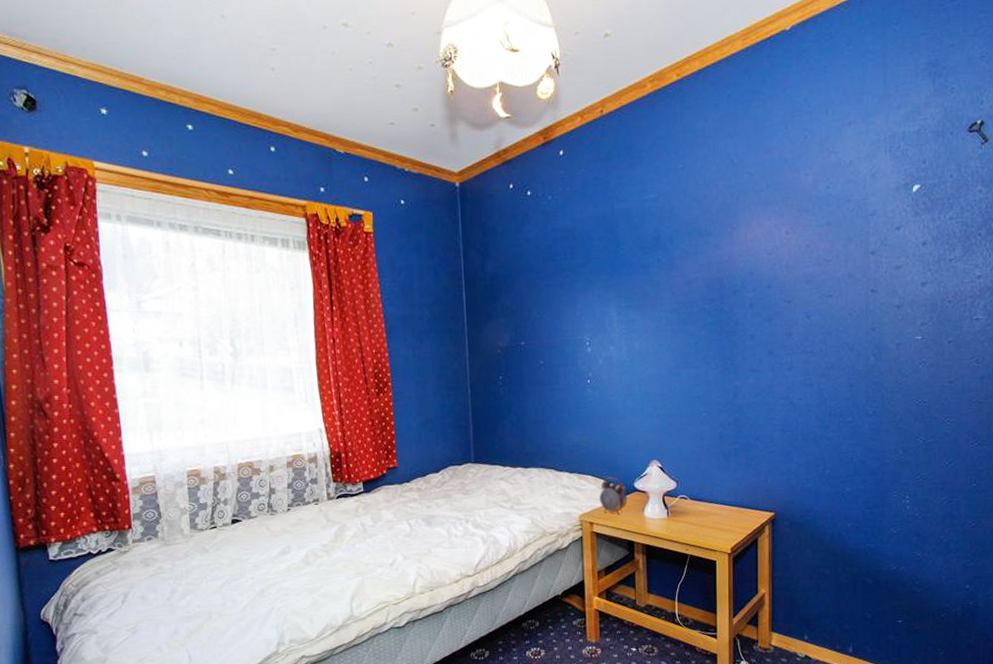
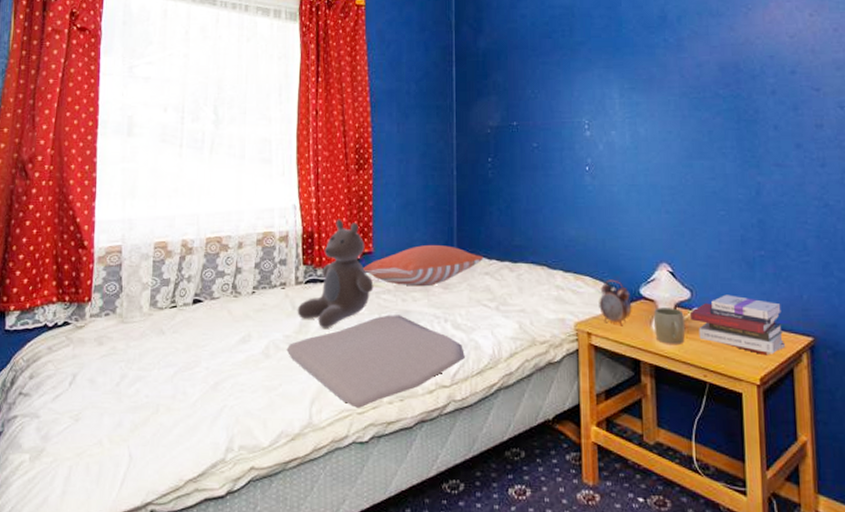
cushion: none [324,519,485,601] -> present [286,315,465,409]
teddy bear: none [331,439,401,536] -> present [297,219,374,328]
pillow: none [389,456,498,494] -> present [362,244,483,287]
mug: none [645,497,672,528] -> present [653,308,686,346]
books: none [676,482,751,530] -> present [691,294,785,356]

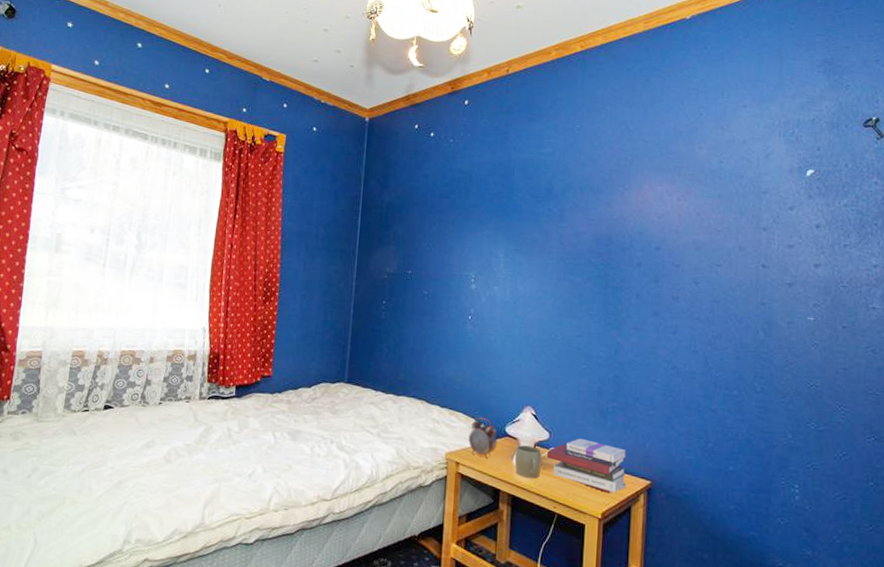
cushion: present [286,315,465,409] -> none [186,433,346,515]
teddy bear: present [297,219,374,328] -> none [198,343,270,441]
pillow: present [362,244,483,287] -> none [261,373,371,411]

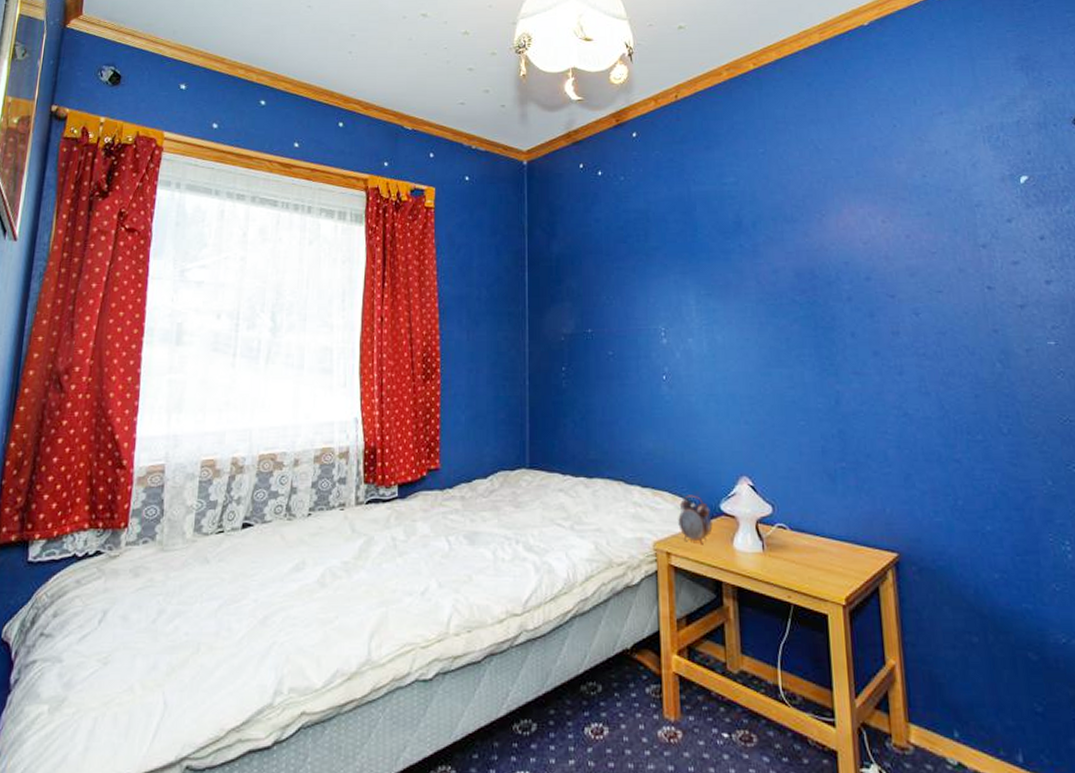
mug: present [514,445,543,480] -> none [734,524,768,565]
books: present [547,438,626,494] -> none [773,509,869,574]

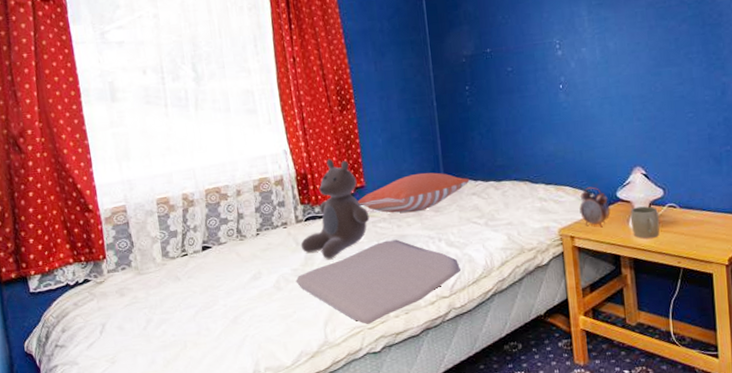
cushion: none [344,537,538,643] -> present [295,239,461,325]
teddy bear: none [356,433,440,553] -> present [300,158,370,259]
pillow: none [428,459,557,506] -> present [357,172,470,213]
mug: none [734,524,768,565] -> present [630,206,660,240]

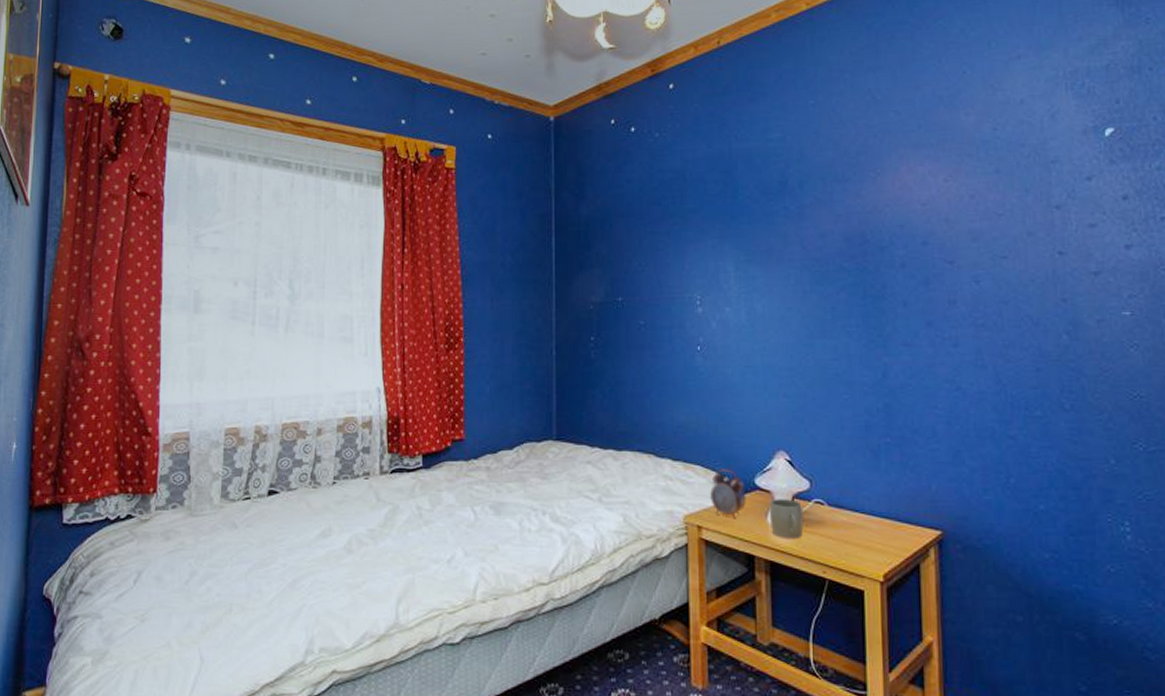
cushion: present [295,239,461,325] -> none [370,507,564,609]
teddy bear: present [300,158,370,259] -> none [382,403,466,522]
pillow: present [357,172,470,213] -> none [453,430,585,477]

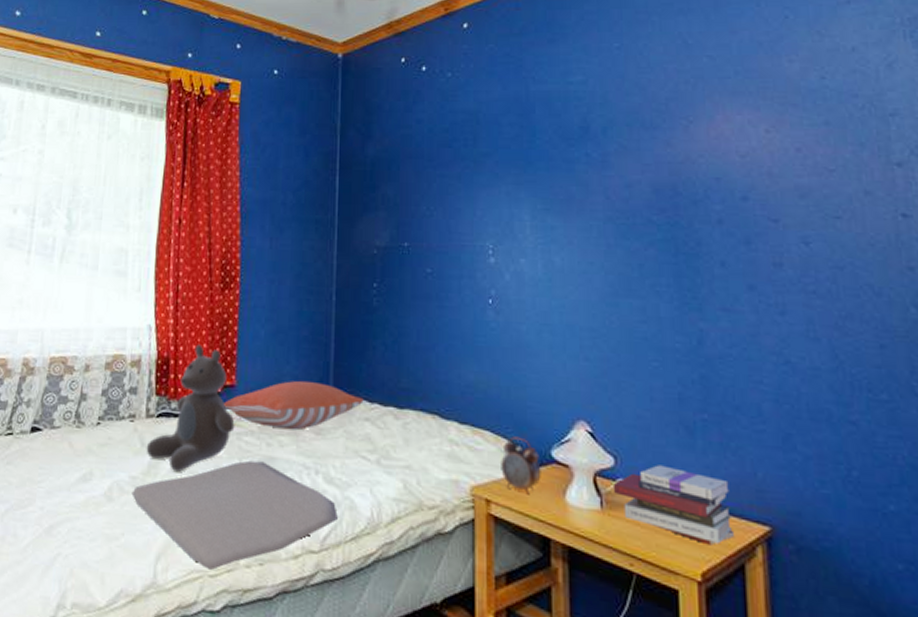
cushion: none [370,507,564,609] -> present [131,460,338,571]
teddy bear: none [382,403,466,522] -> present [146,344,235,472]
pillow: none [453,430,585,477] -> present [223,380,364,430]
mug: present [769,499,804,540] -> none [567,475,608,524]
books: none [810,485,911,551] -> present [614,465,734,546]

